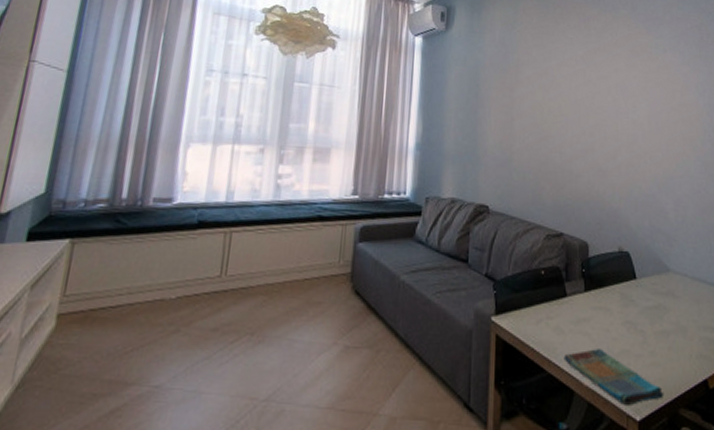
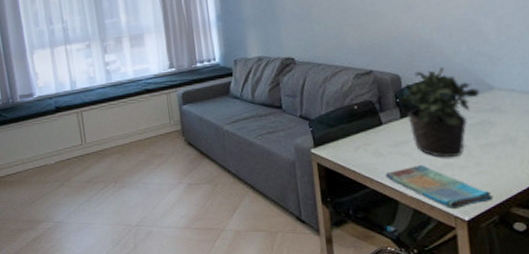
potted plant: none [584,241,658,344] -> present [399,67,480,158]

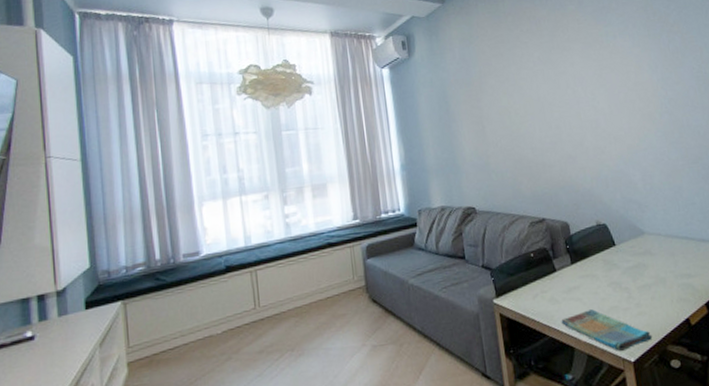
potted plant: present [399,67,480,158] -> none [568,215,634,301]

